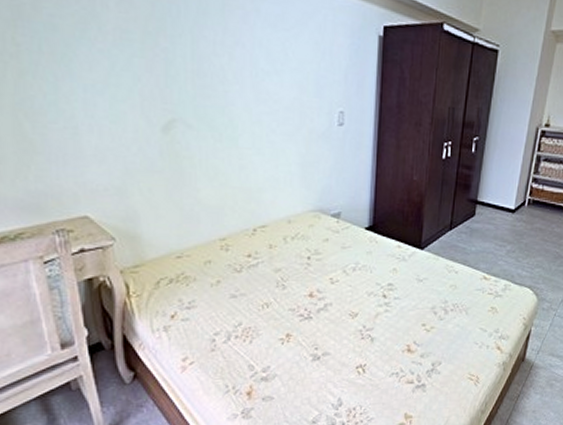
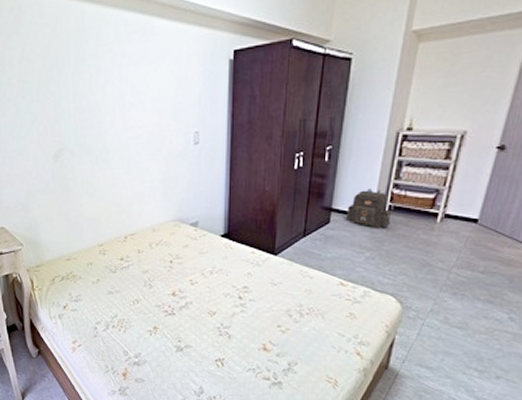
backpack: none [489,182,531,221] -> present [345,189,392,228]

